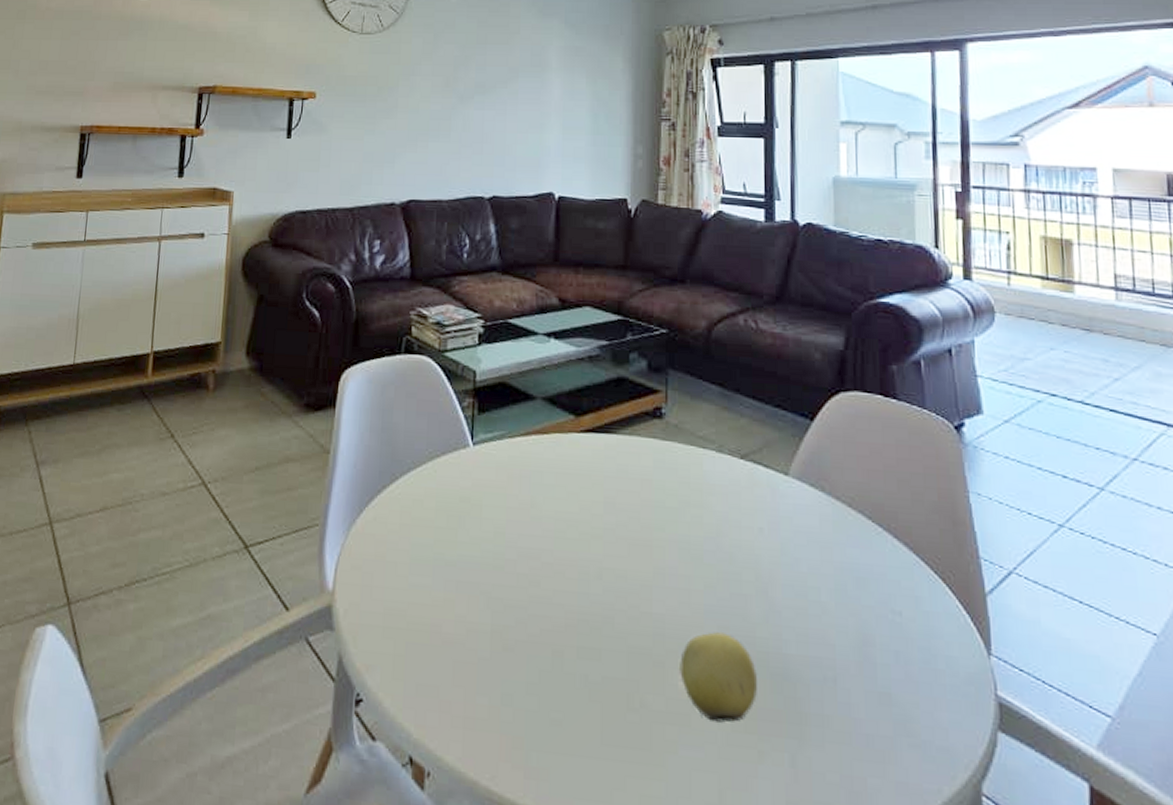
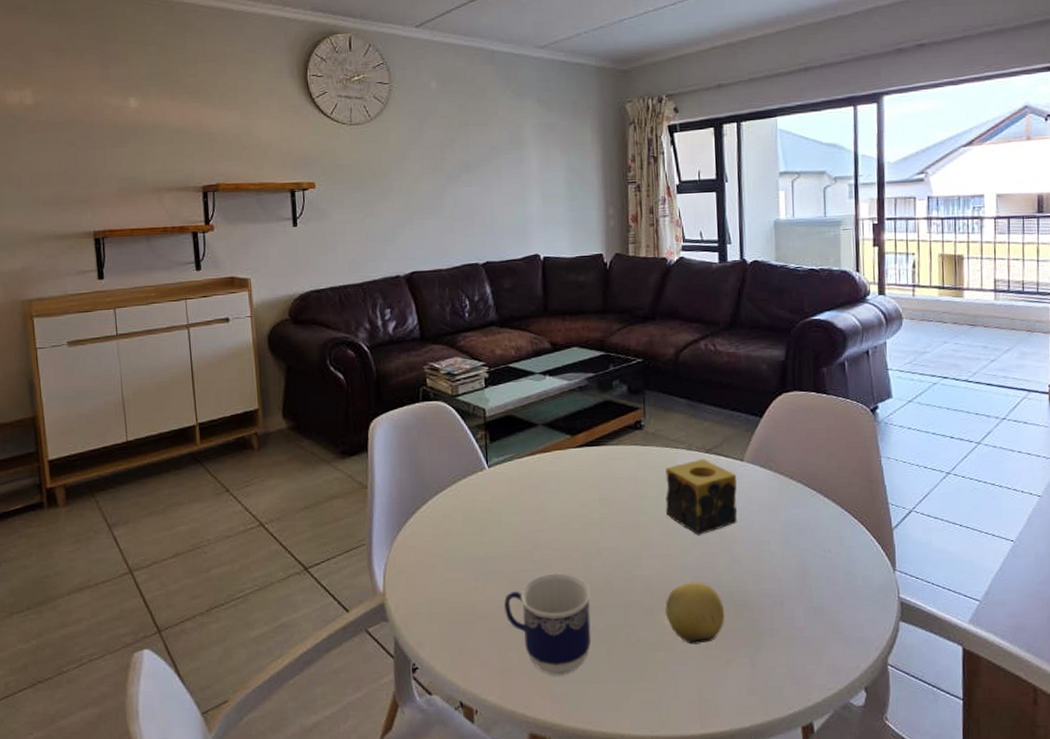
cup: none [476,594,586,741] -> present [504,573,592,676]
candle: none [686,465,779,568] -> present [665,458,738,535]

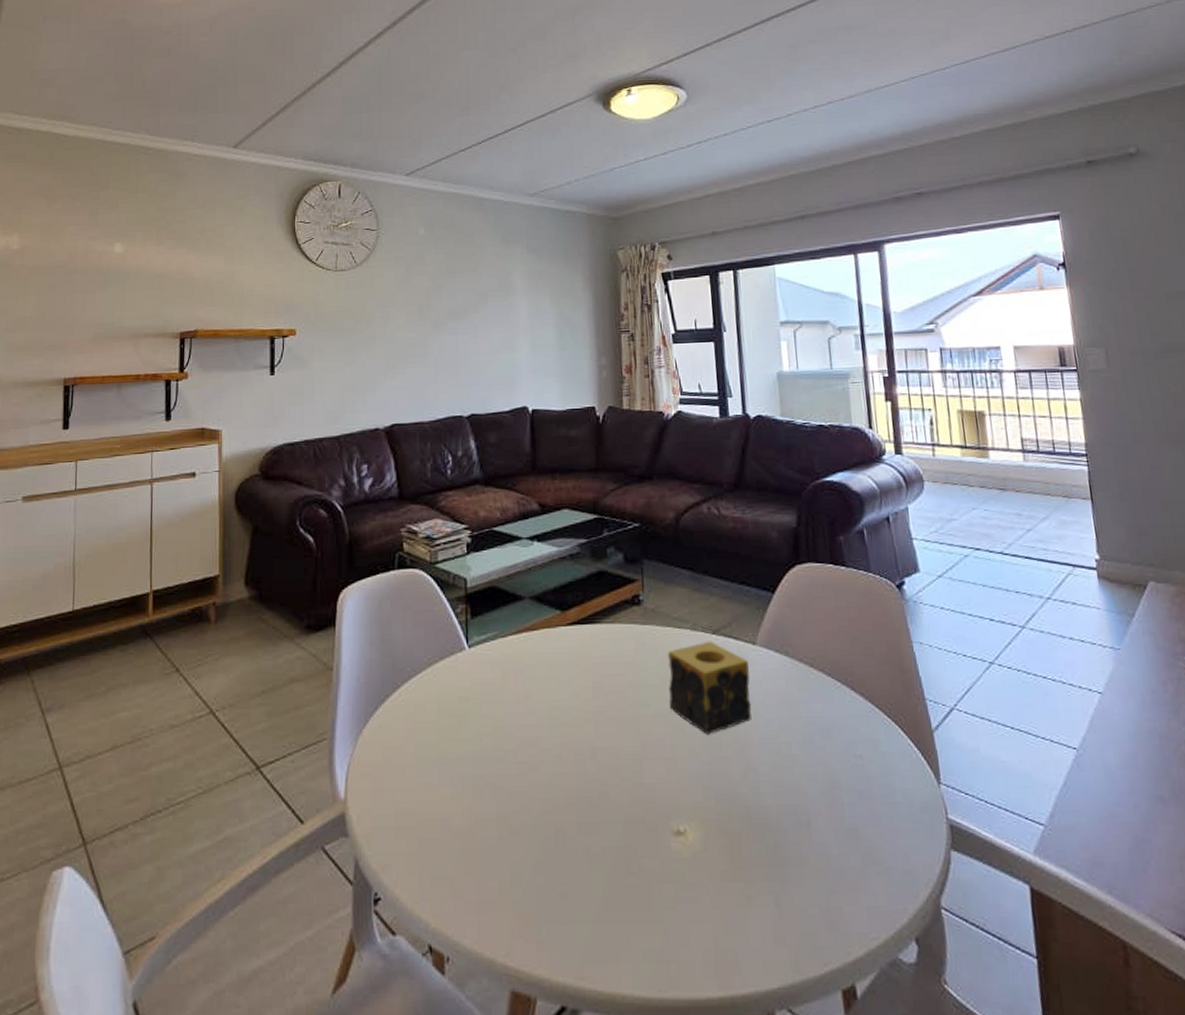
cup: present [504,573,592,676] -> none [484,779,585,914]
fruit: present [665,582,725,644] -> none [671,793,742,875]

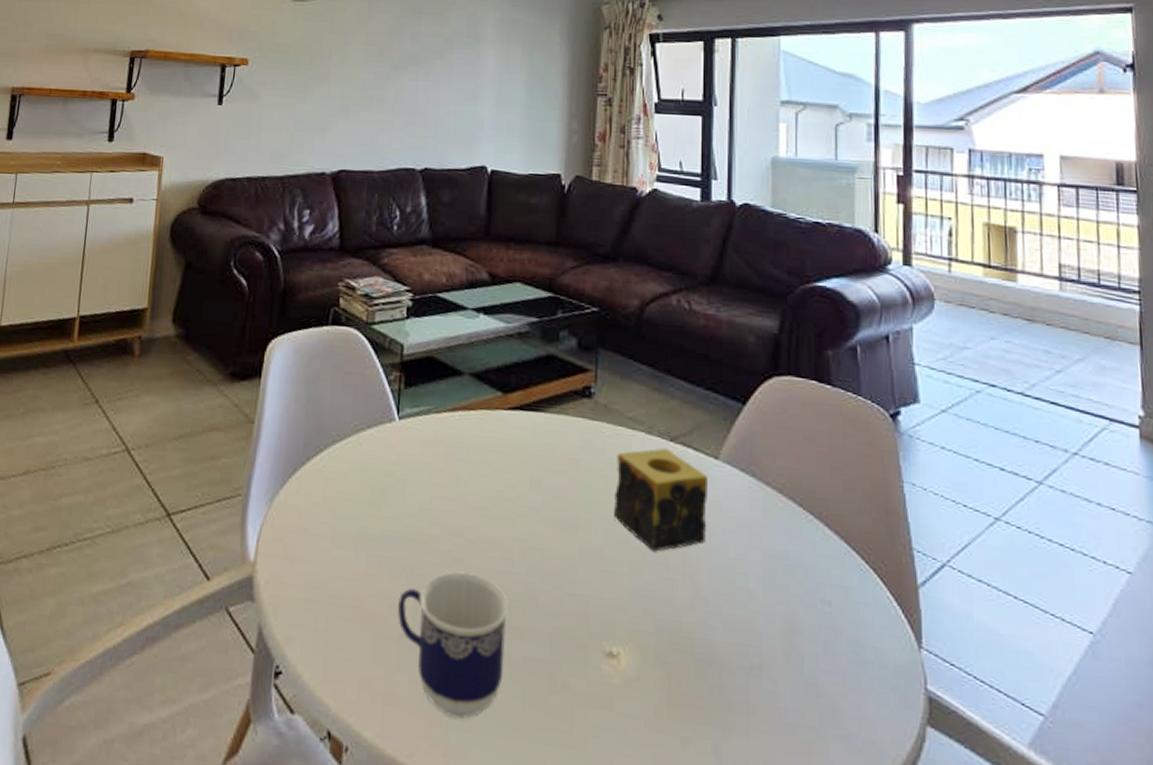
cup: none [484,779,585,914] -> present [398,571,509,719]

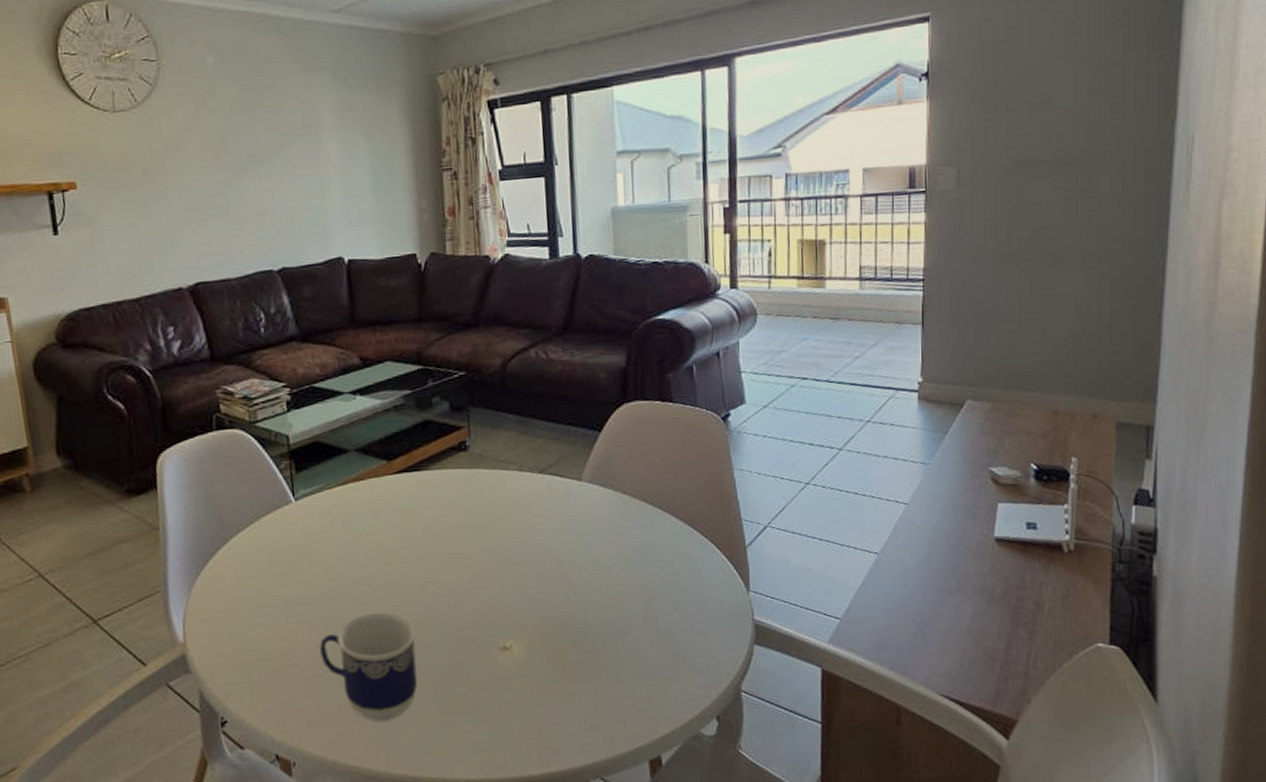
candle: present [613,447,707,552] -> none [494,480,576,564]

